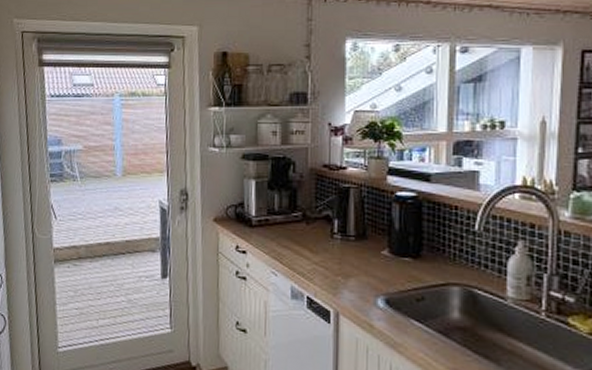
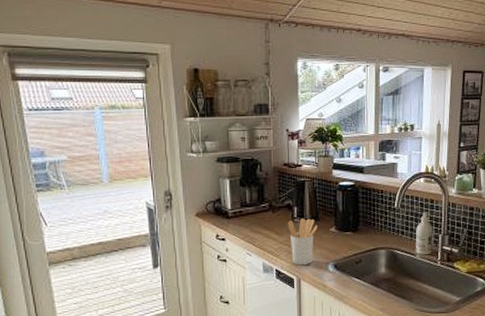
utensil holder: none [324,235,365,296] -> present [287,218,318,266]

